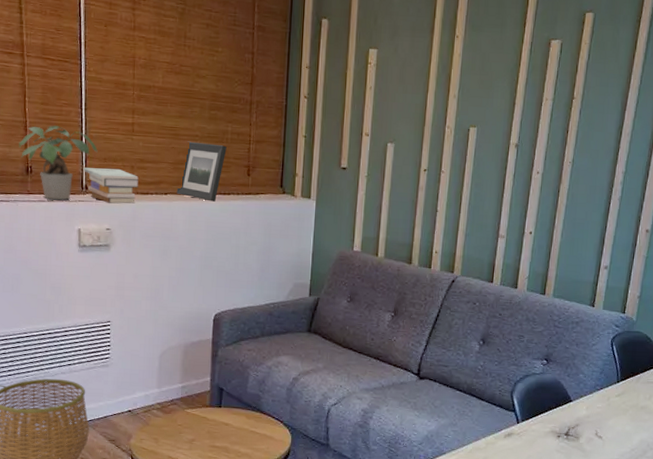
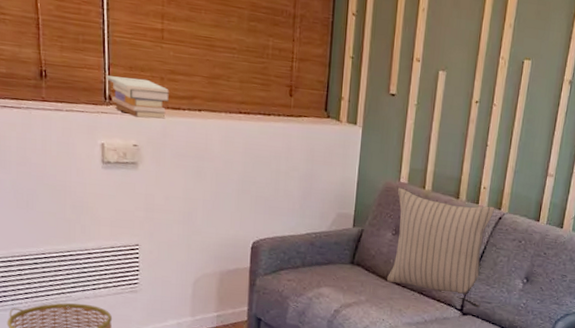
potted plant: present [19,125,98,200] -> none [30,25,122,110]
picture frame: present [176,141,227,202] -> none [211,54,267,122]
pillow: none [344,256,448,372] -> present [387,187,495,308]

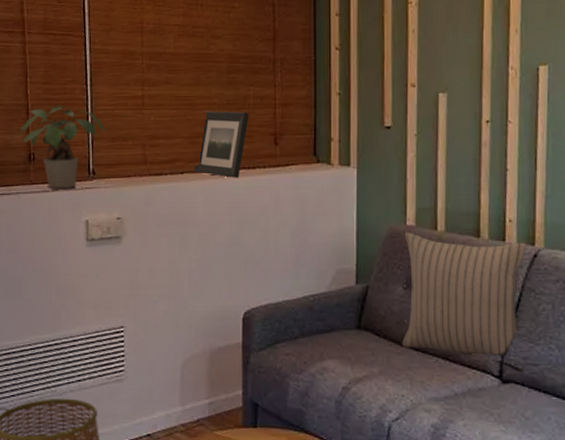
potted plant: none [30,25,122,110] -> present [20,106,105,189]
books: present [106,75,170,119] -> none [89,148,152,189]
picture frame: none [211,54,267,122] -> present [194,111,249,178]

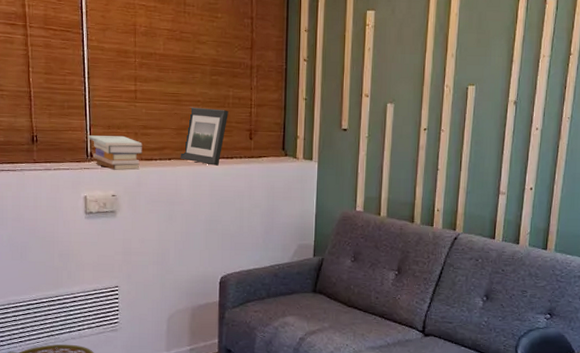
potted plant: present [20,106,105,189] -> none [24,95,102,168]
books: none [89,148,152,189] -> present [87,135,143,170]
pillow: present [403,232,527,373] -> none [349,216,450,329]

